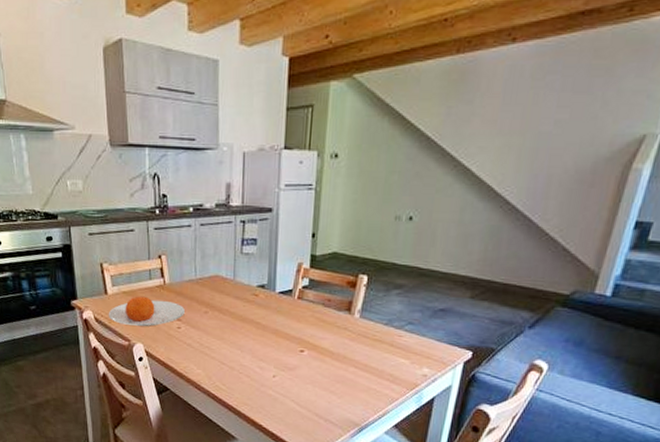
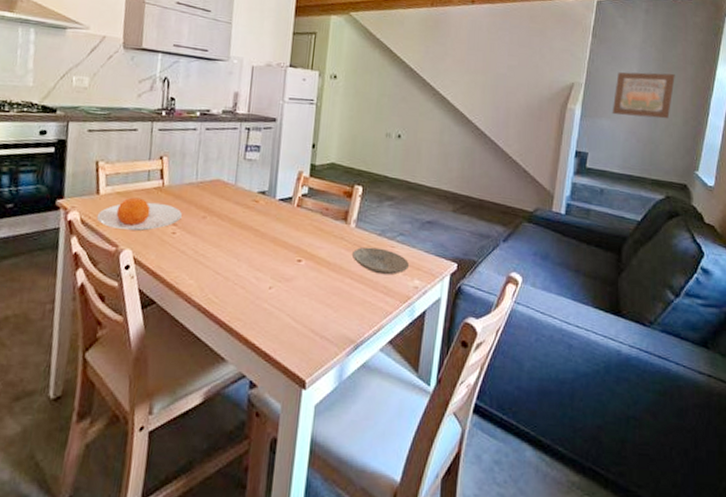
plate: none [357,336,419,364] -> present [352,246,410,275]

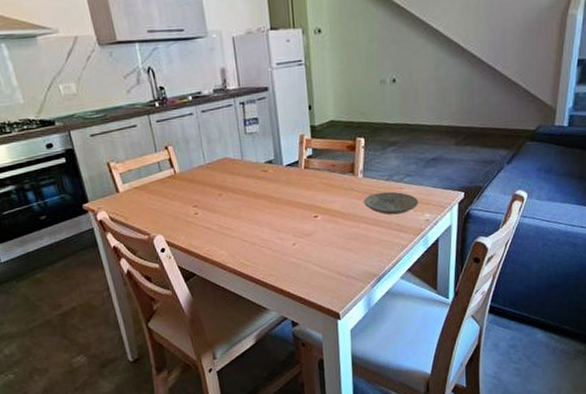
plate: present [96,197,182,231] -> none [122,188,200,220]

